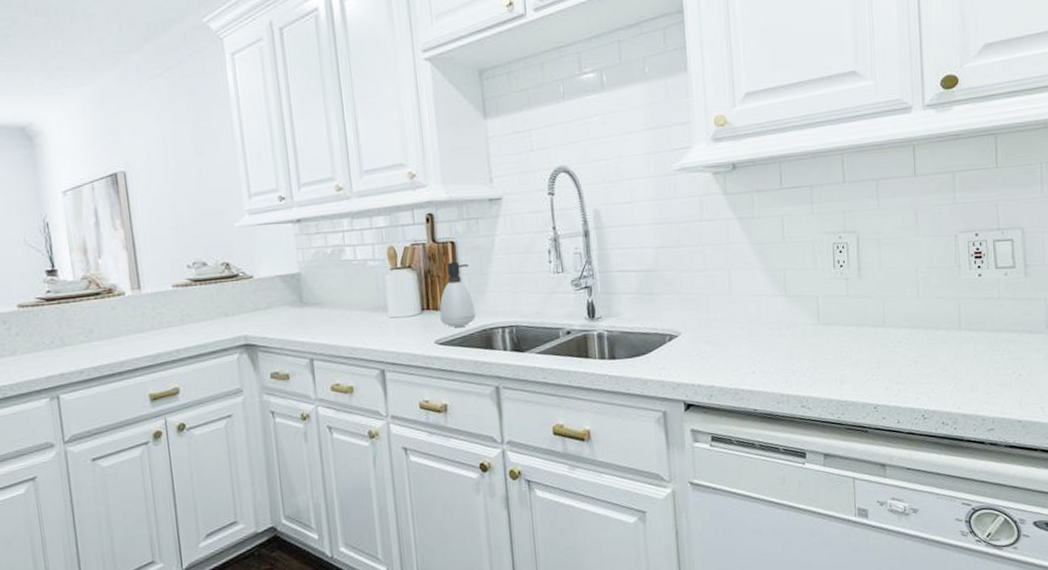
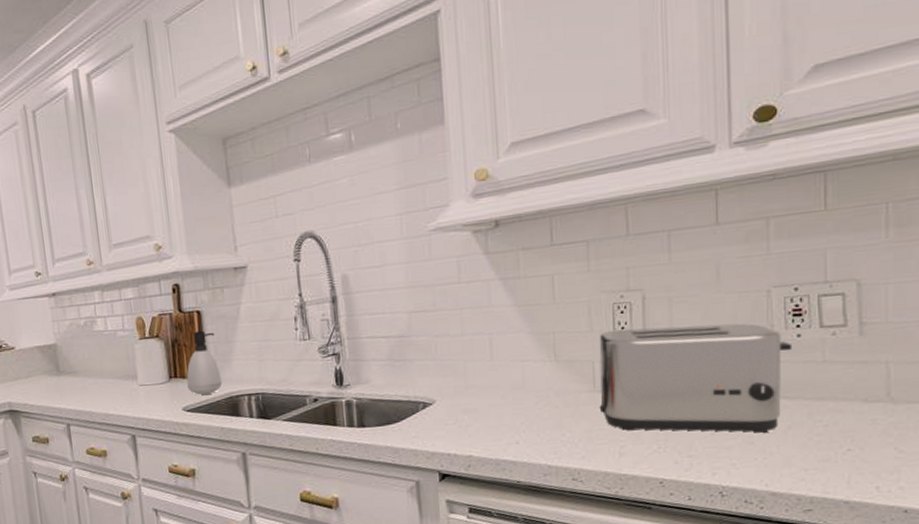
toaster: none [822,263,976,361] -> present [599,323,793,433]

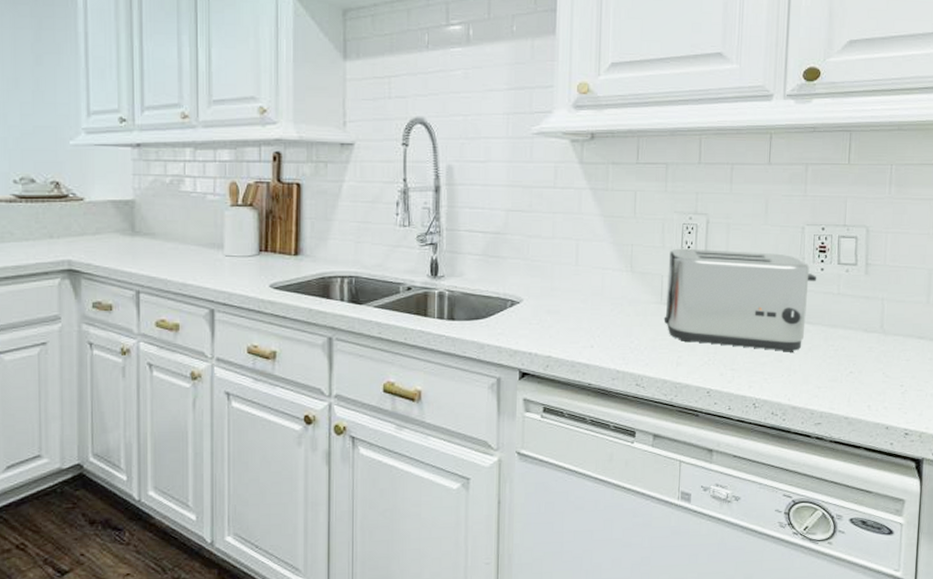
soap dispenser: present [186,330,222,395] -> none [278,204,315,272]

